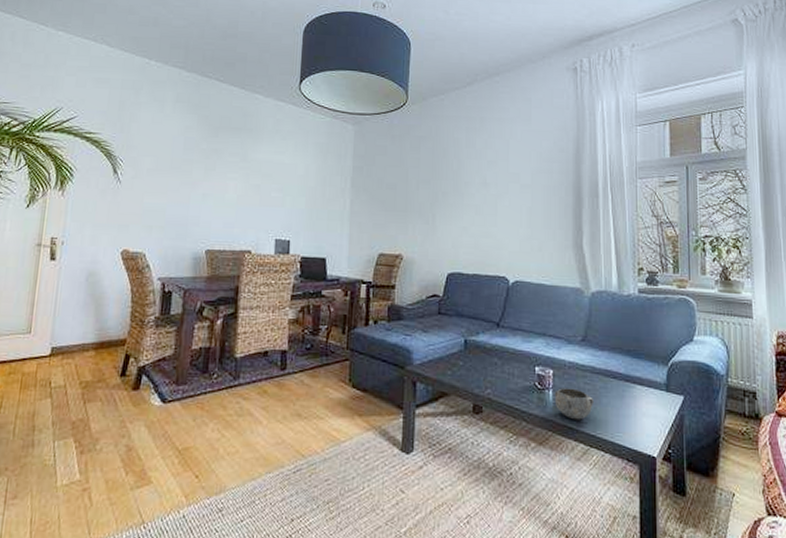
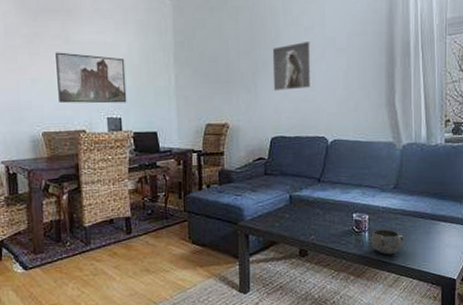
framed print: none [228,169,301,225] -> present [56,52,127,104]
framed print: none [452,174,495,225] -> present [272,40,313,92]

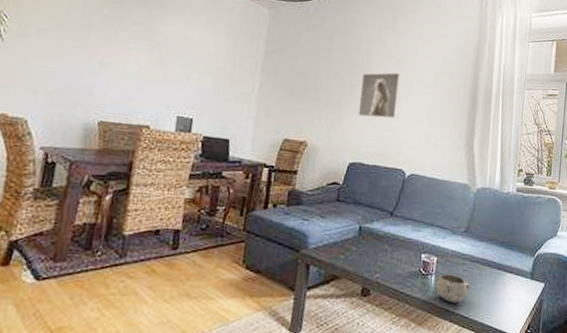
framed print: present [56,52,127,104] -> none [126,39,210,104]

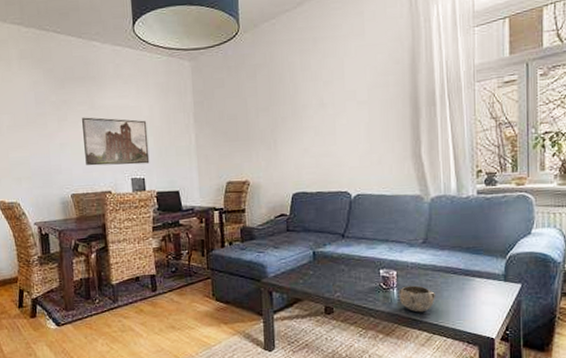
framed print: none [126,39,210,104] -> present [82,117,150,166]
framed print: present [358,72,400,118] -> none [291,94,334,147]

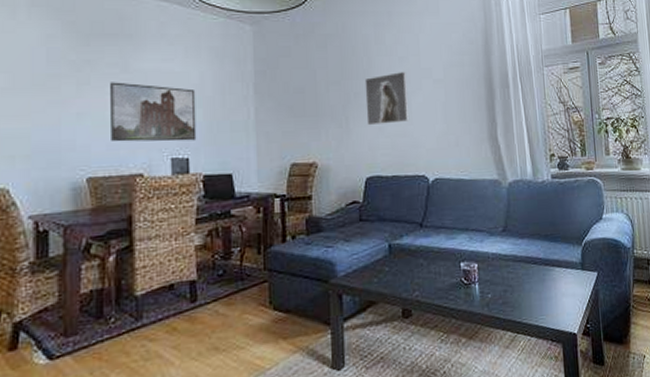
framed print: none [291,94,334,147] -> present [364,71,410,126]
decorative bowl: present [398,285,435,313] -> none [480,278,518,310]

